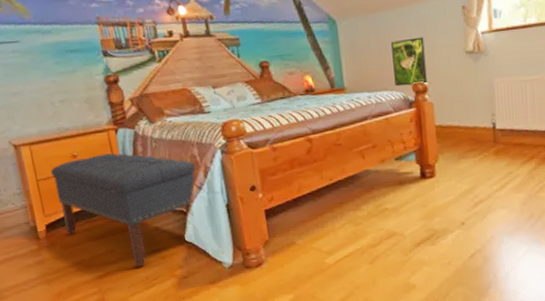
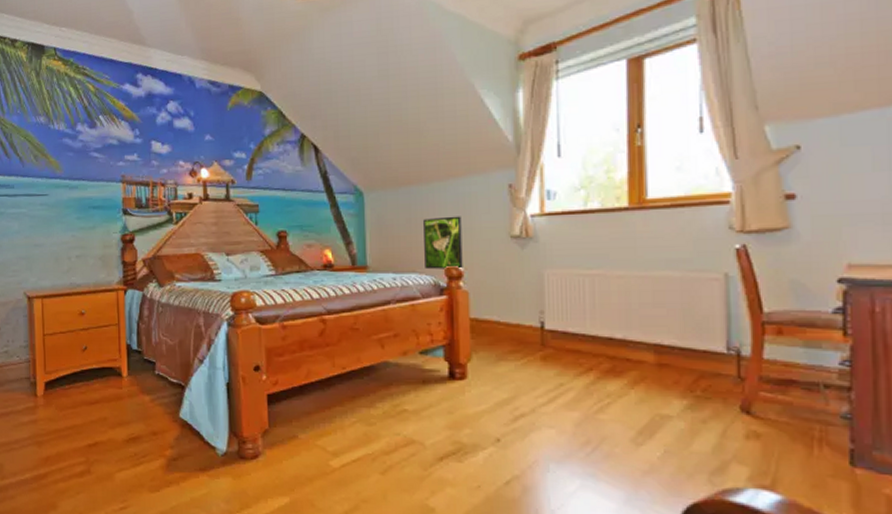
bench: present [50,153,196,267] -> none [57,314,199,441]

